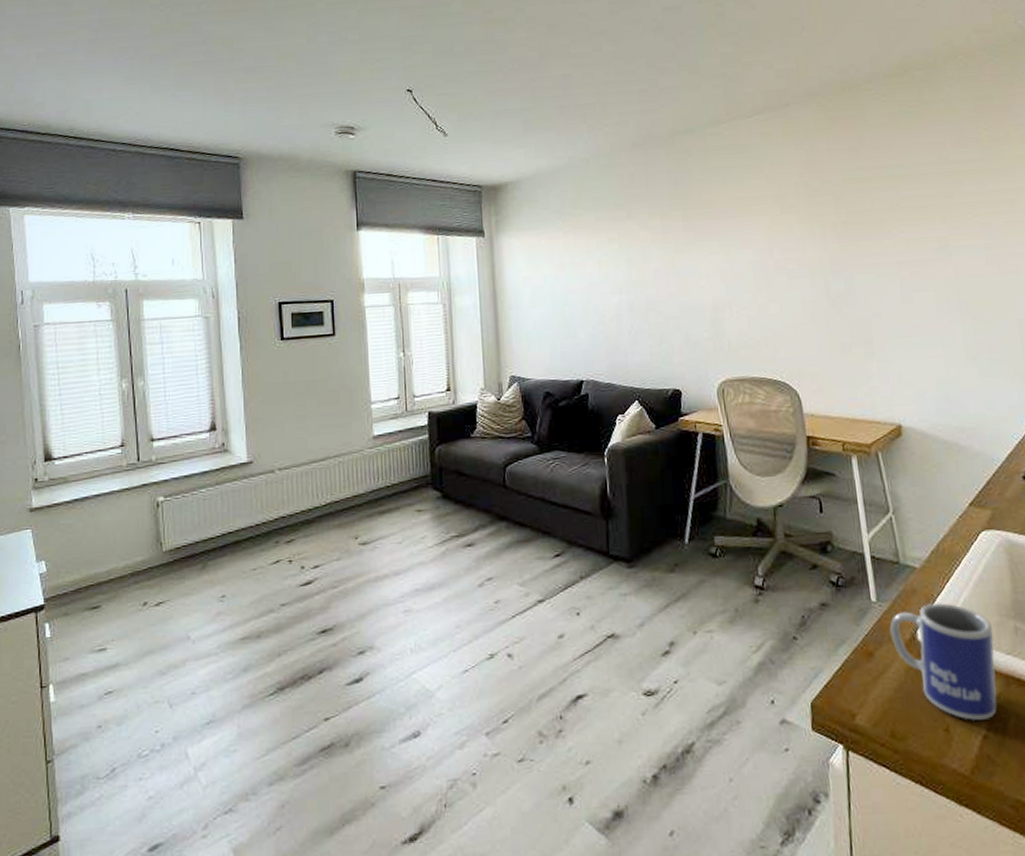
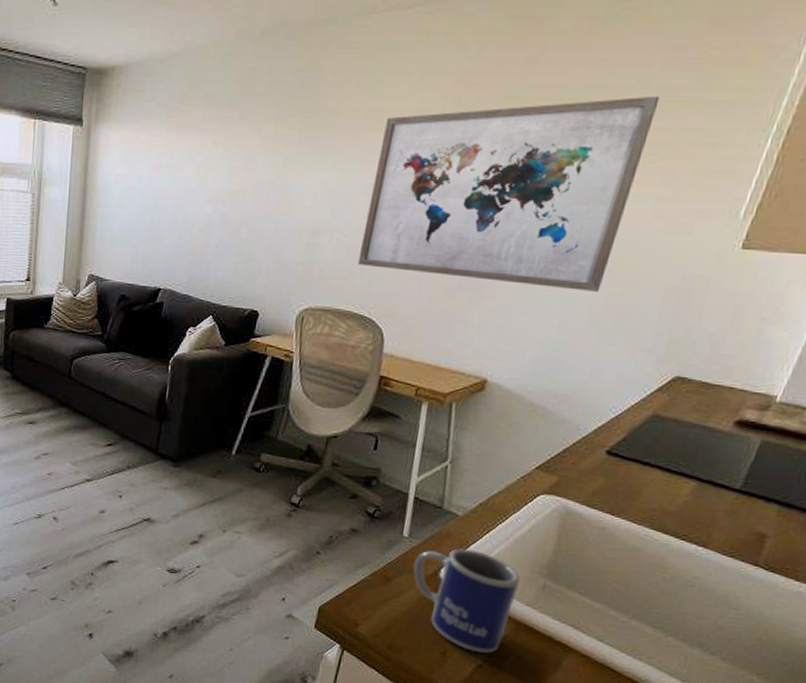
wall art: none [753,167,968,334] -> present [357,95,660,292]

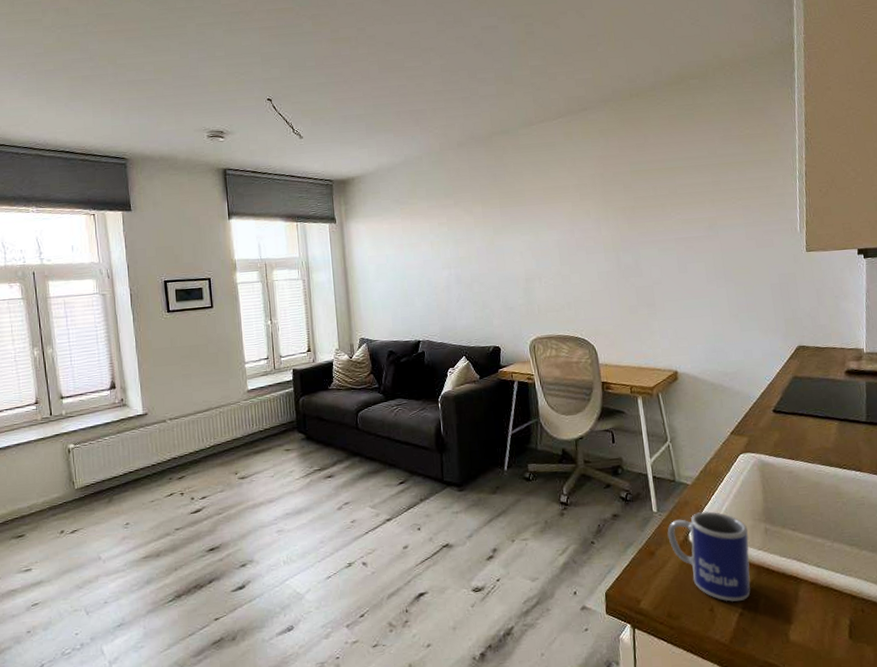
wall art: present [357,95,660,292] -> none [558,160,731,300]

